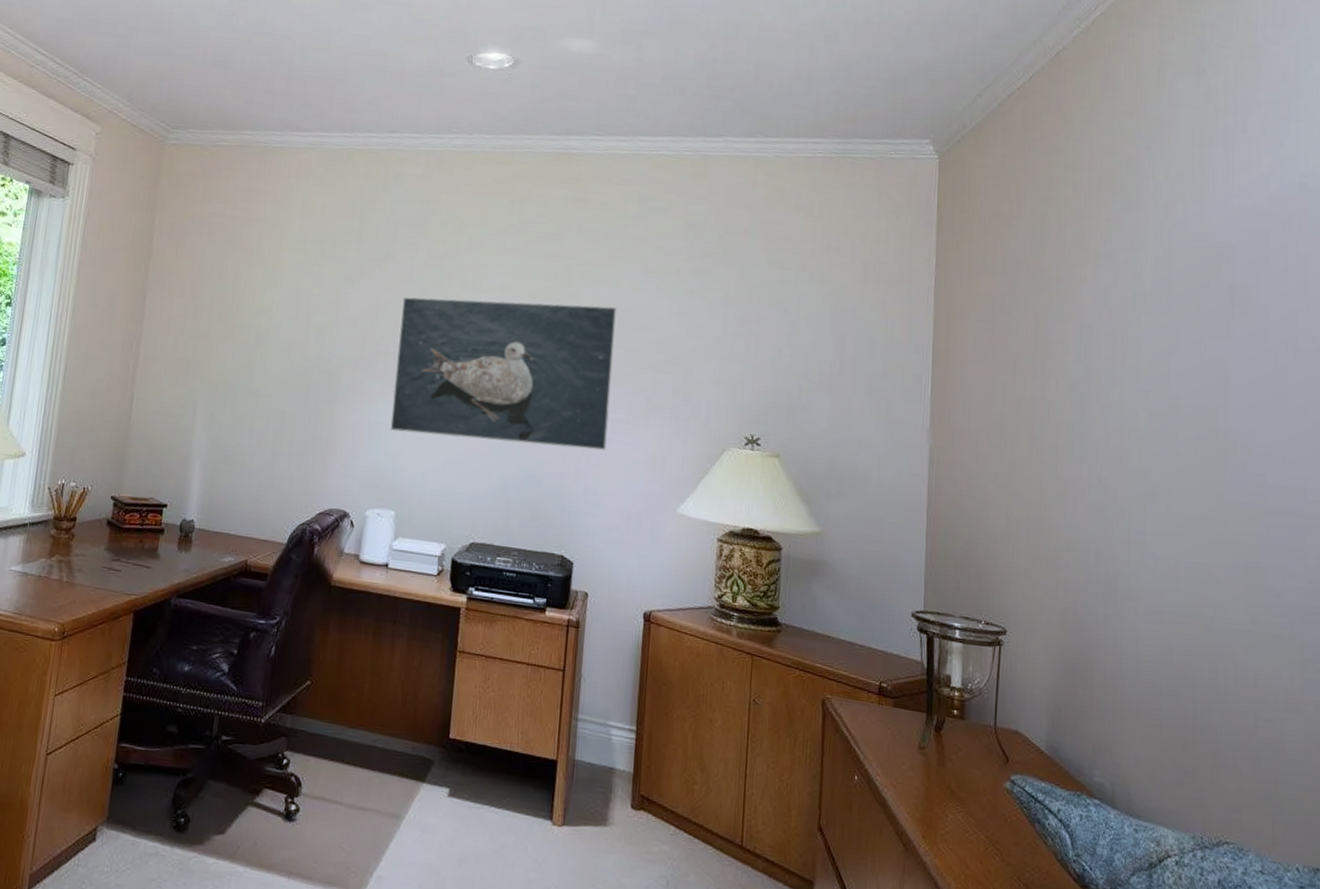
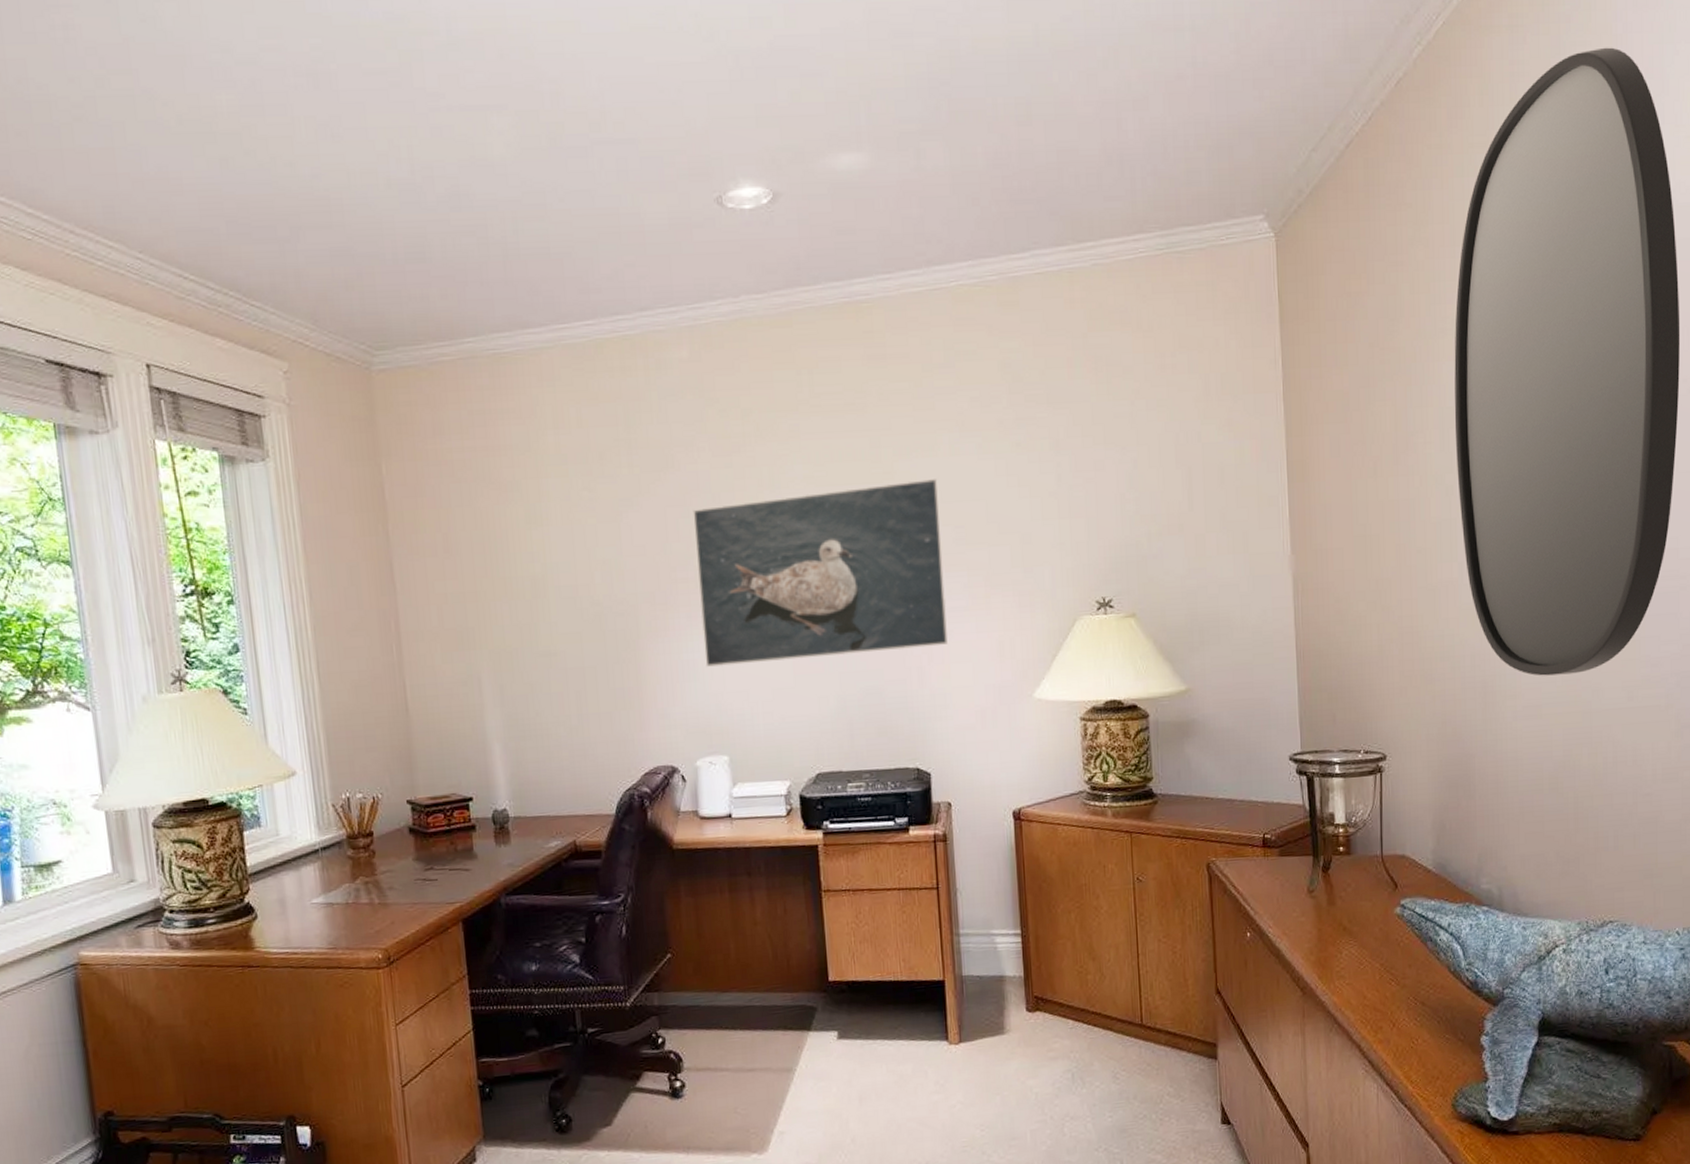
home mirror: none [1091,52,1311,589] -> present [1454,47,1681,676]

